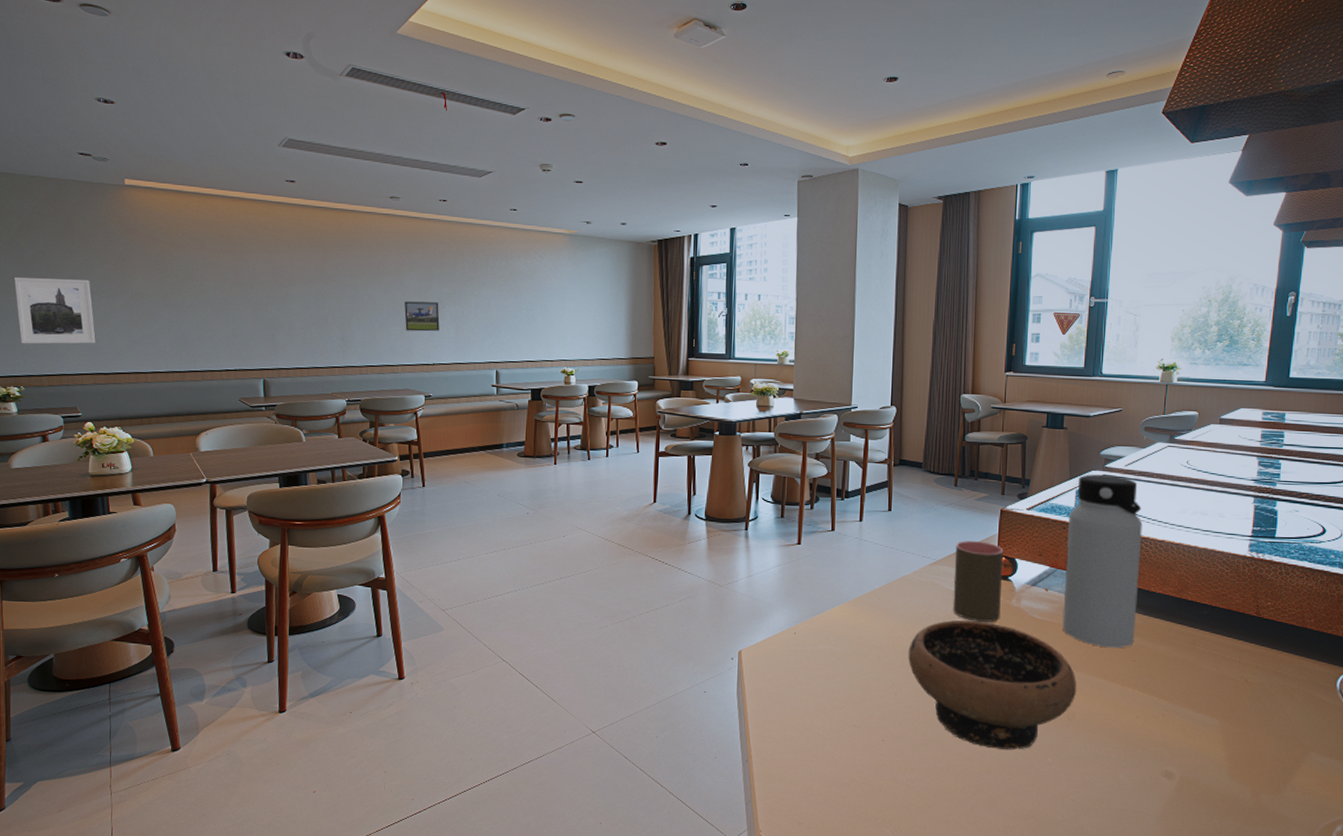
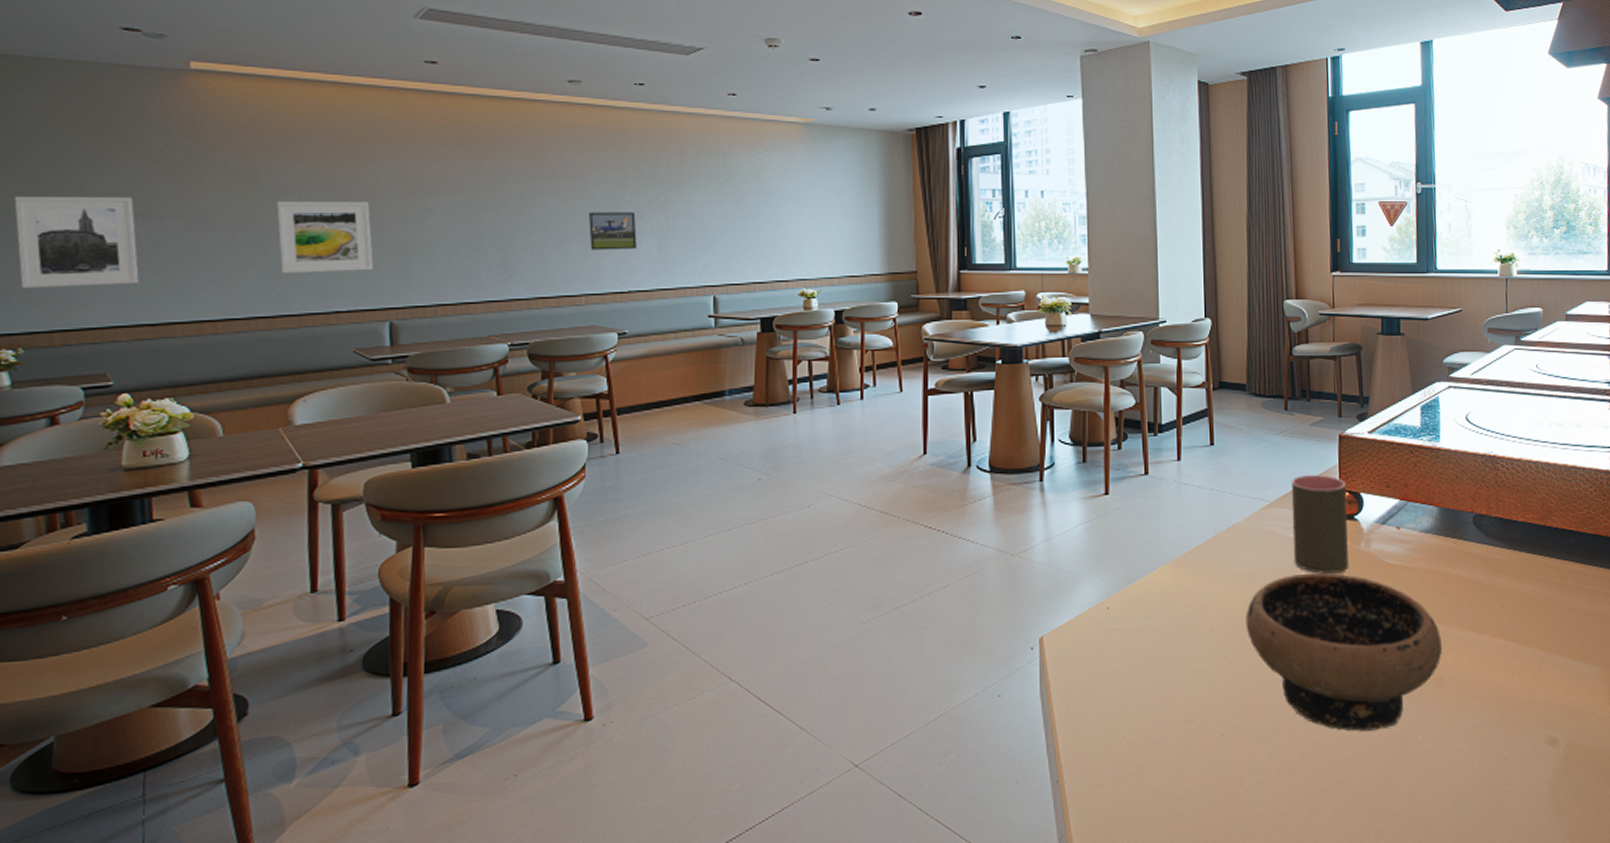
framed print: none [185,286,252,341] -> present [276,201,373,273]
water bottle: present [1062,474,1143,649] -> none [1415,386,1500,593]

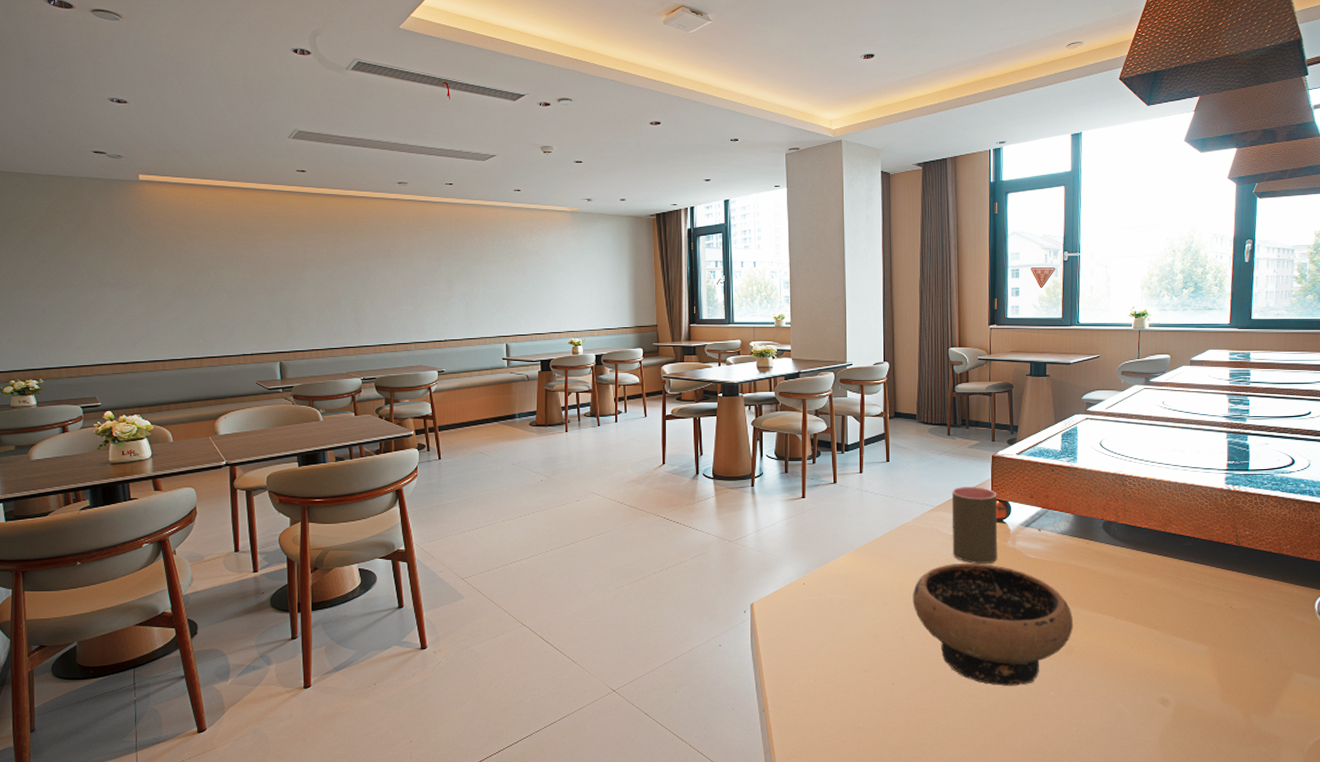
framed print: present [14,195,139,289] -> none [32,272,113,338]
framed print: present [276,201,373,273] -> none [201,275,267,327]
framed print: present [589,212,637,250] -> none [416,281,450,310]

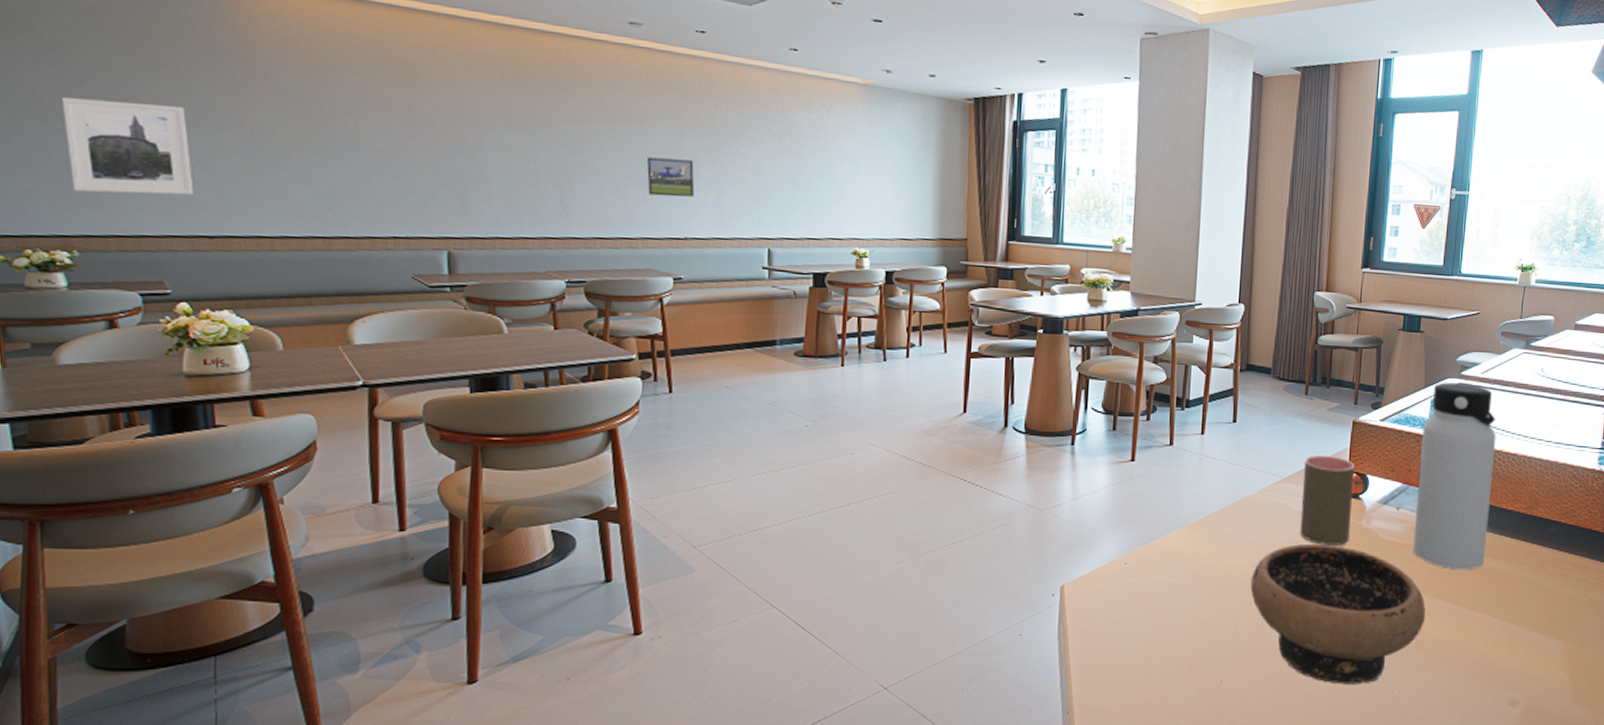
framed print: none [32,272,113,338] -> present [62,96,194,195]
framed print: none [416,281,450,310] -> present [647,157,695,197]
water bottle: none [1056,418,1126,583] -> present [1413,382,1496,570]

